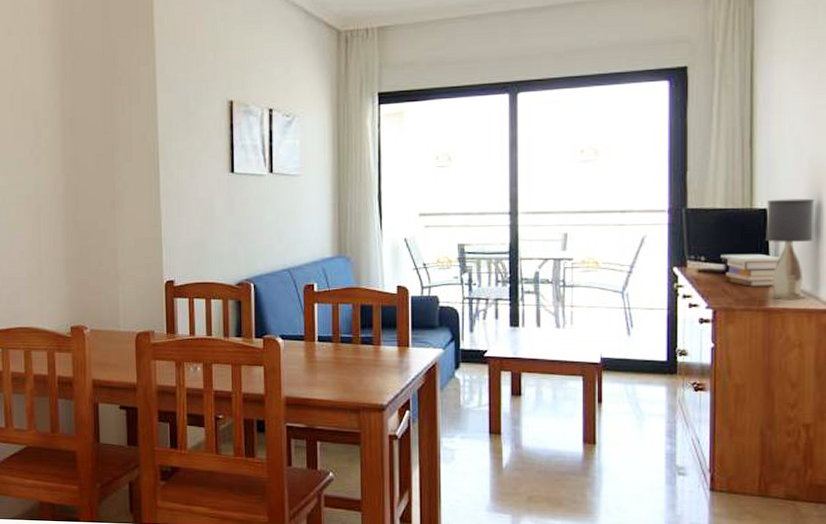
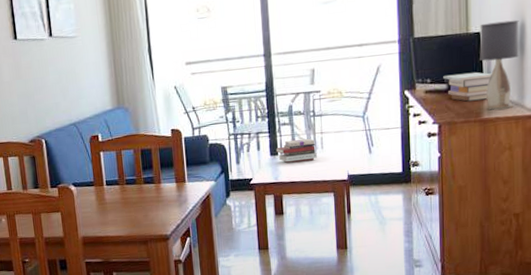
books: none [518,311,565,337] -> present [277,138,317,163]

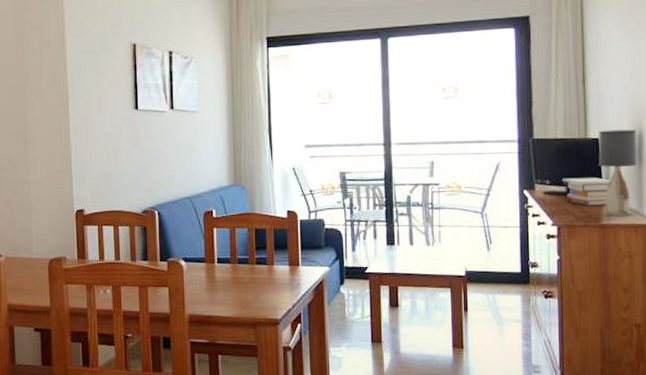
books: present [277,138,317,163] -> none [393,230,434,254]

